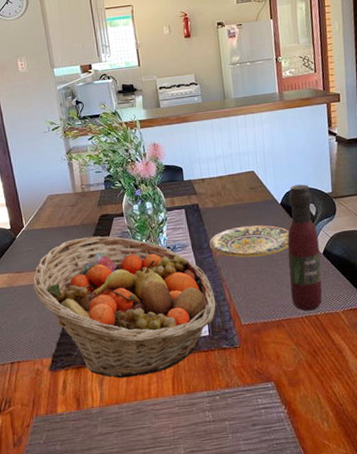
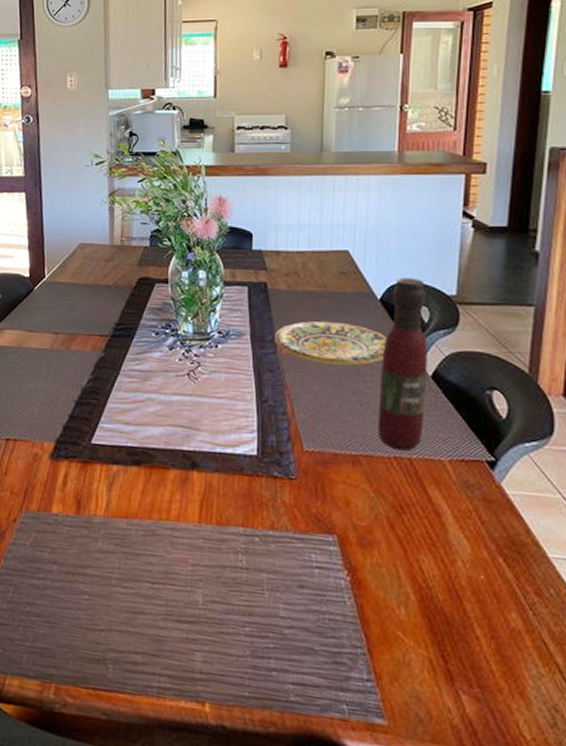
fruit basket: present [33,236,216,379] -> none [46,301,273,490]

